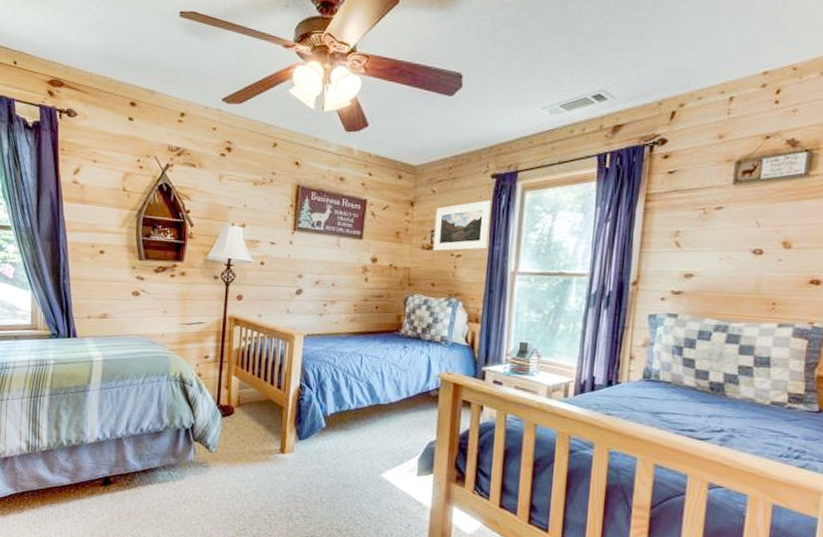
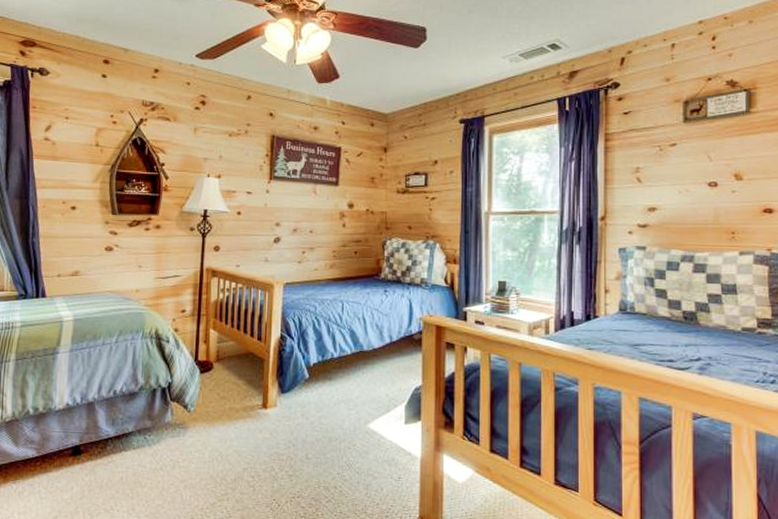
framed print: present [433,199,492,252] -> none [408,143,462,195]

